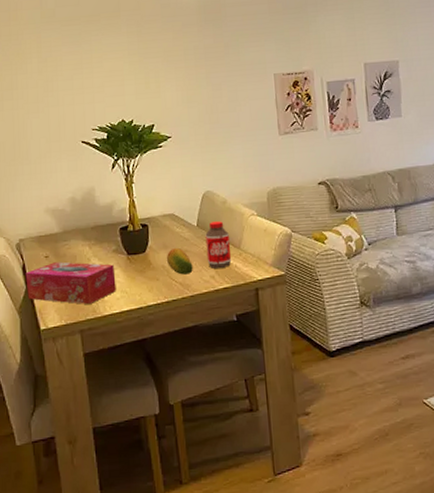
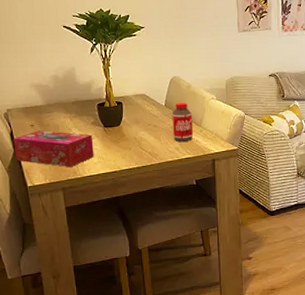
fruit: present [166,248,193,275] -> none [137,124,161,146]

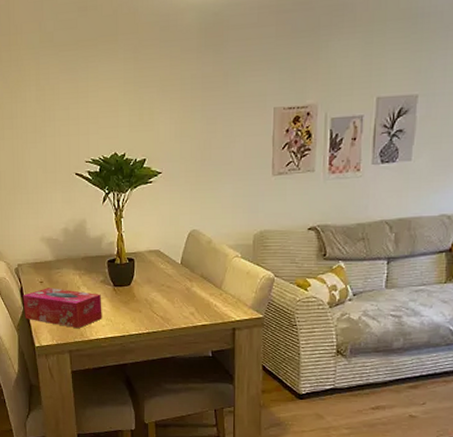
bottle: present [172,103,194,142] -> none [188,261,212,306]

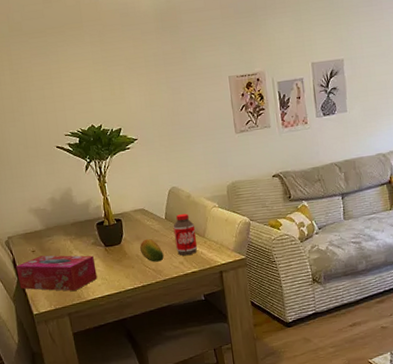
fruit: none [149,284,174,309] -> present [139,239,164,262]
bottle: none [188,261,212,306] -> present [173,213,198,256]

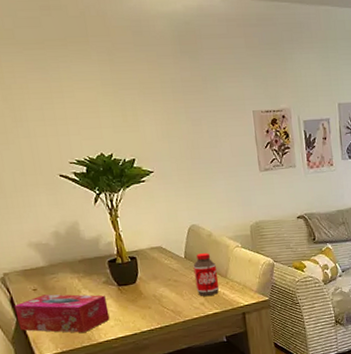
fruit: present [139,239,164,262] -> none [156,279,183,303]

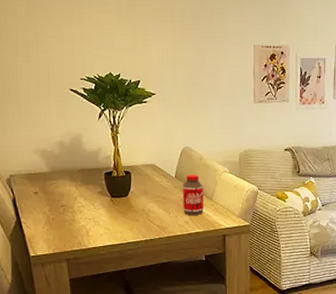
tissue box: present [14,294,110,333] -> none [16,198,100,237]

